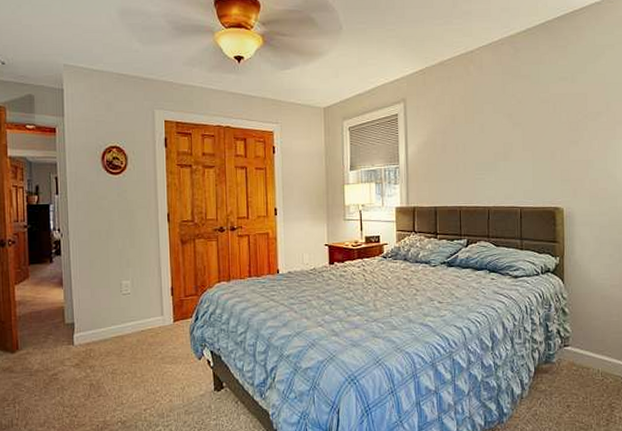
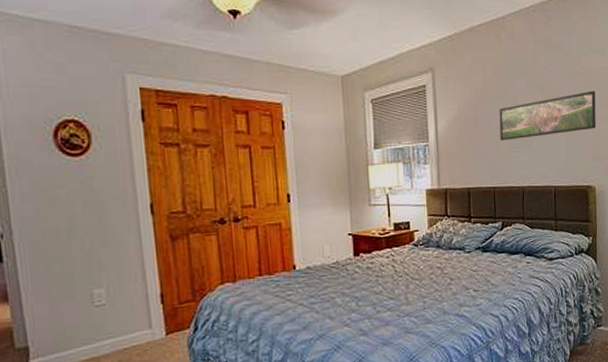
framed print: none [466,116,565,164] -> present [499,90,596,141]

